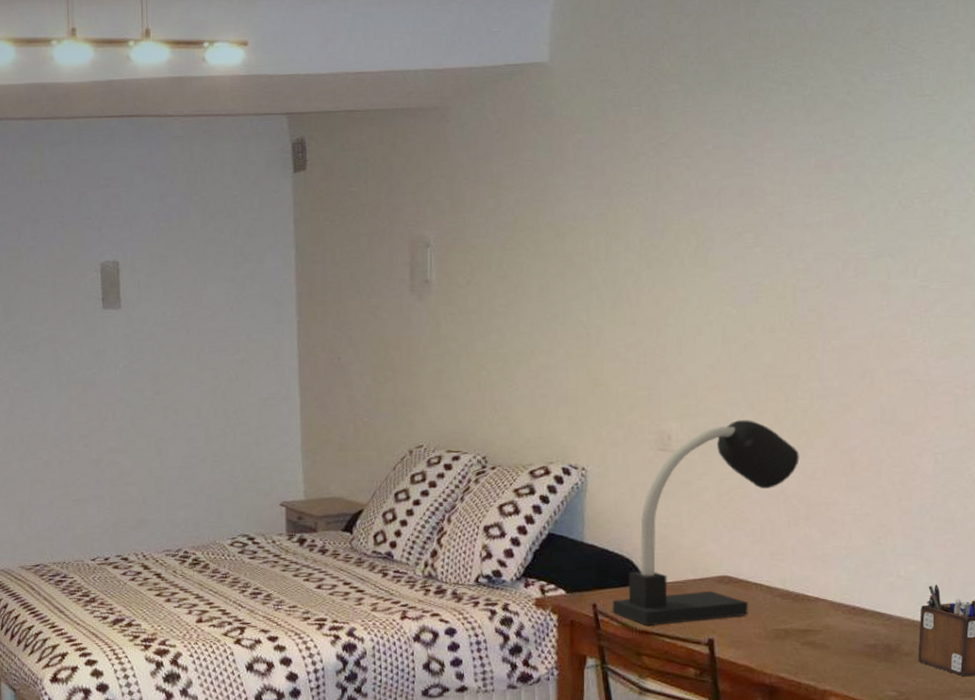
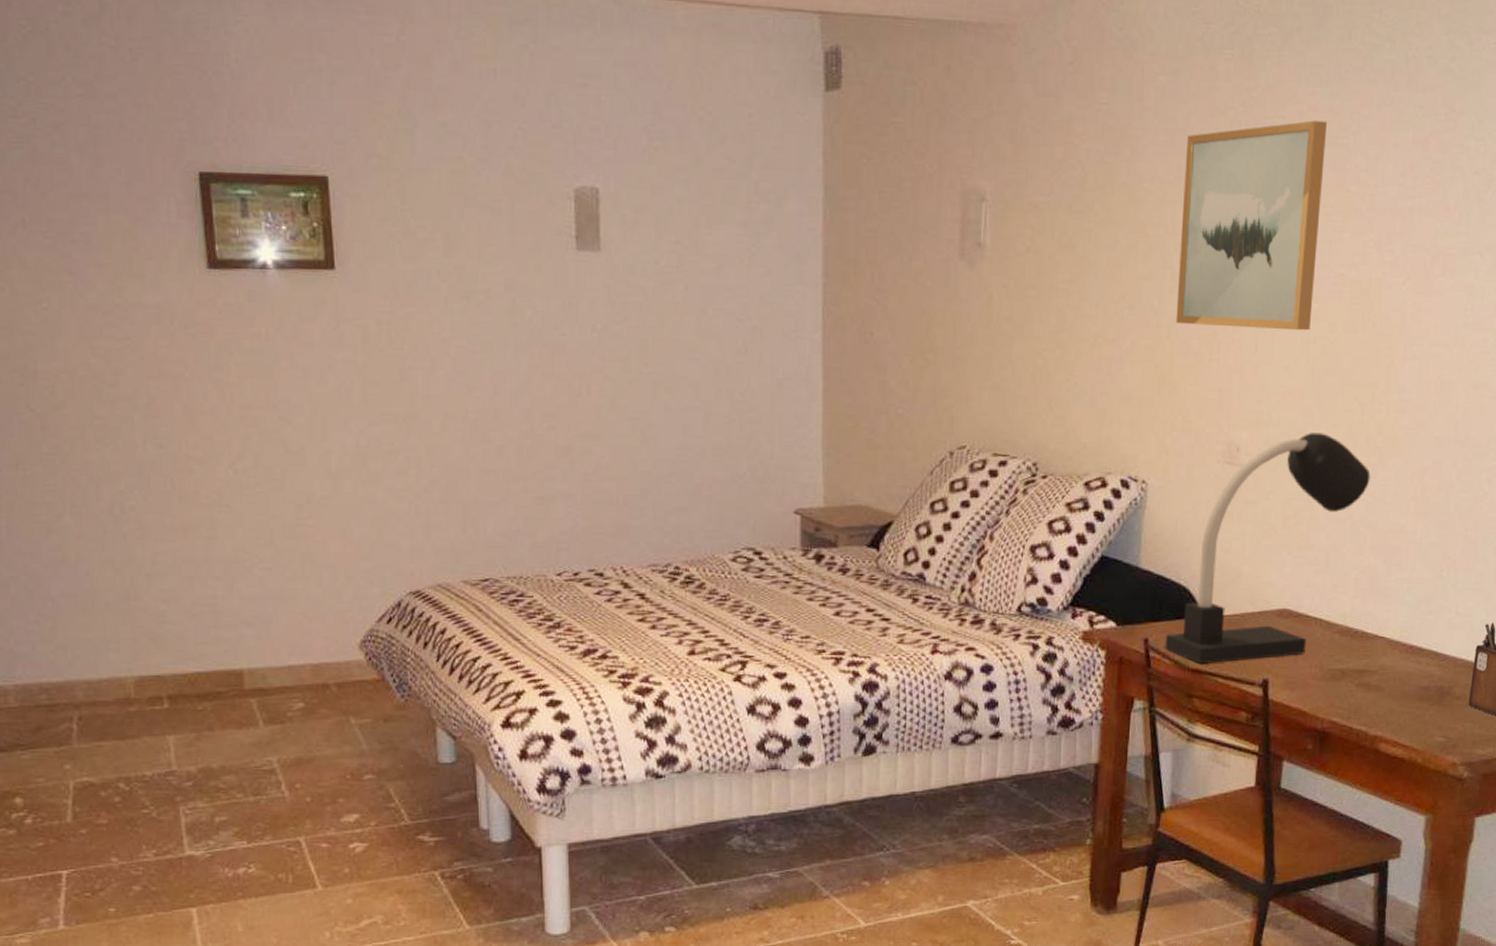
wall art: none [603,156,733,335] -> present [1176,120,1328,331]

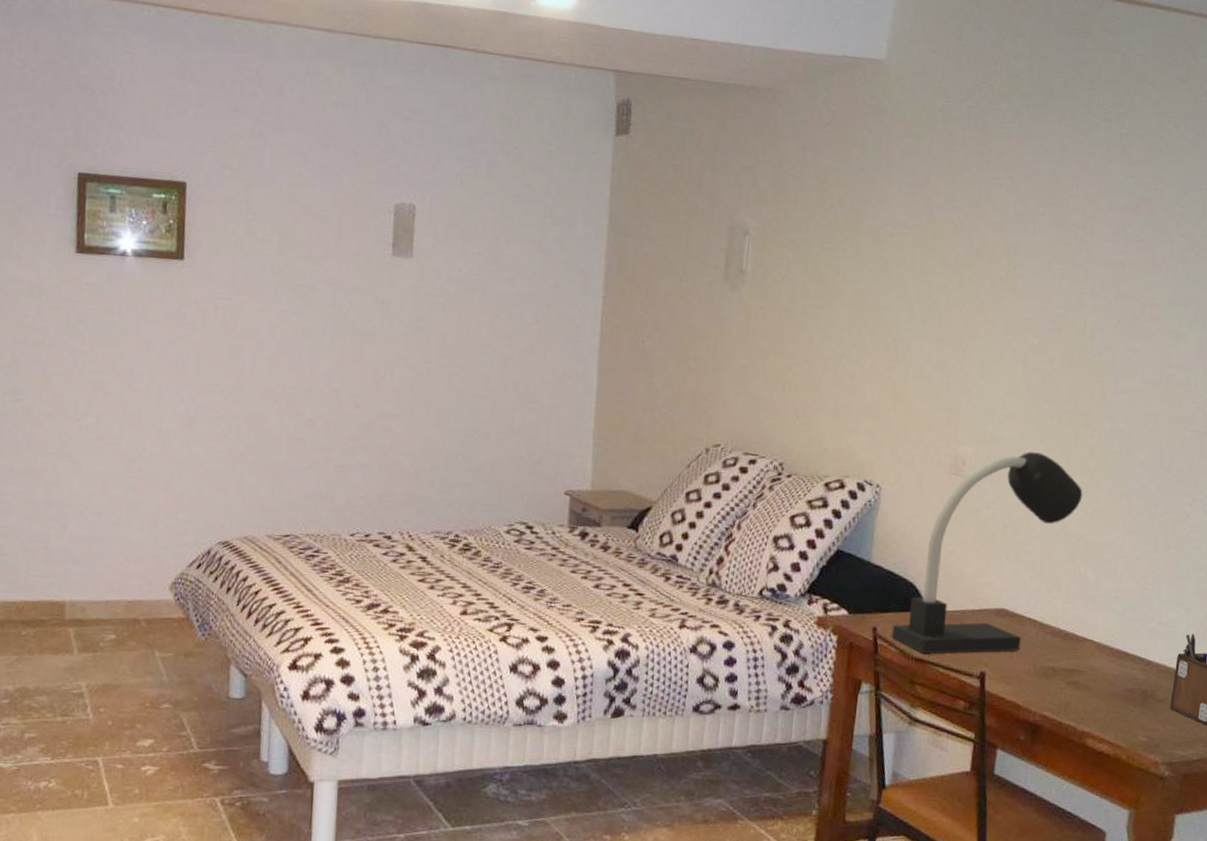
wall art: present [1176,120,1328,331] -> none [911,183,1051,362]

